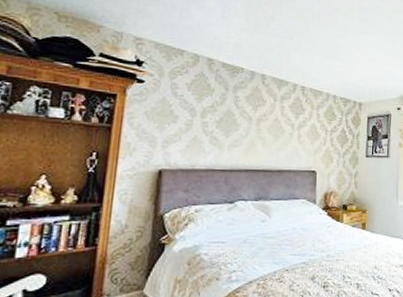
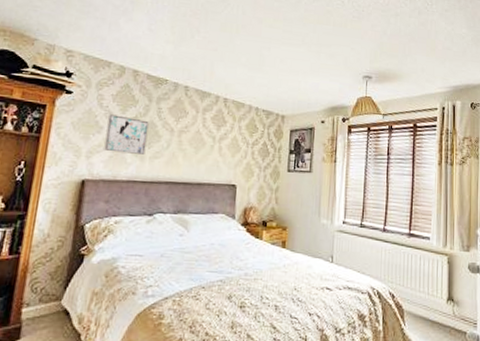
wall art: none [181,103,226,143] -> present [104,114,149,155]

